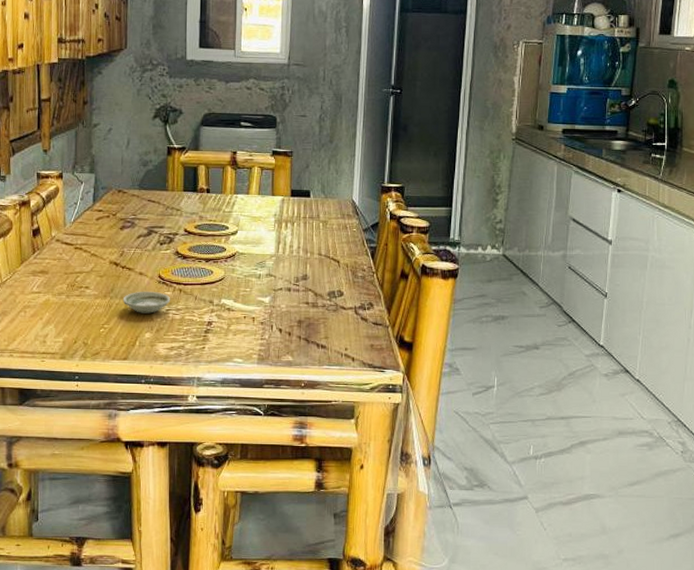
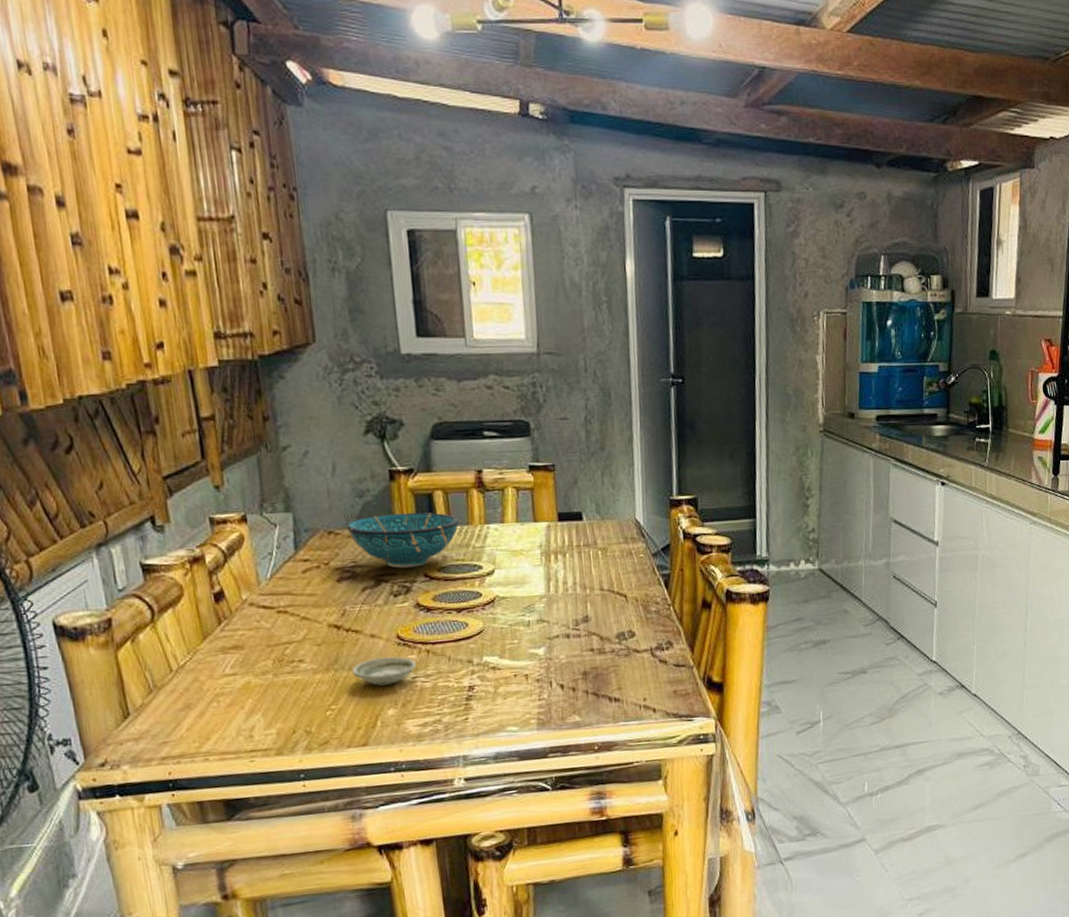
decorative bowl: none [132,180,215,223] -> present [347,512,459,568]

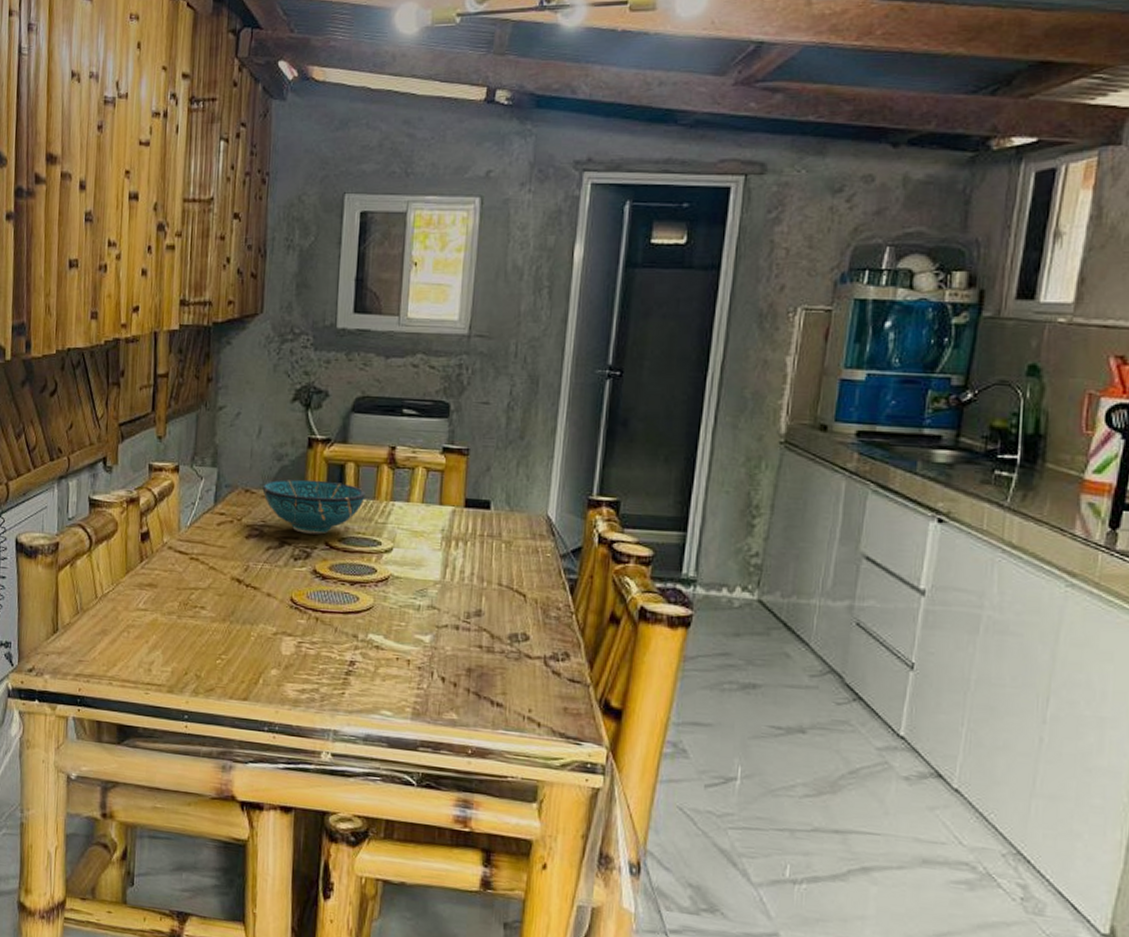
saucer: present [351,656,417,686] -> none [245,616,305,646]

